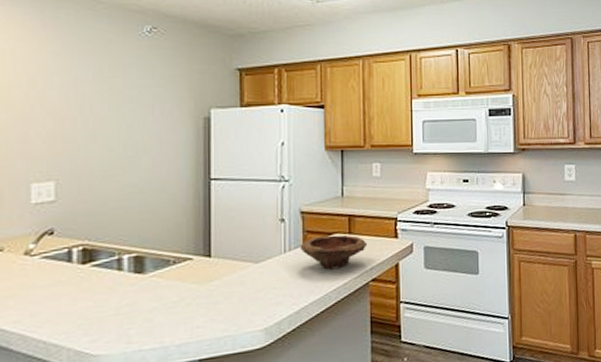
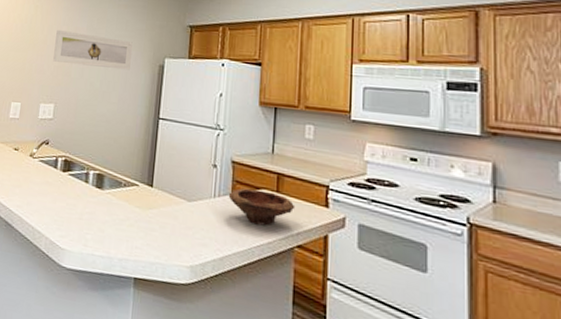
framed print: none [44,81,164,128] -> present [53,29,133,70]

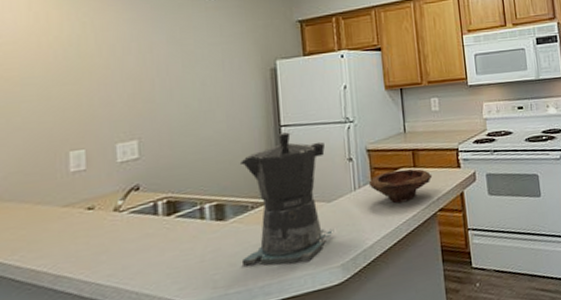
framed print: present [53,29,133,70] -> none [122,47,235,89]
coffee maker: none [108,125,194,252] -> present [239,132,335,266]

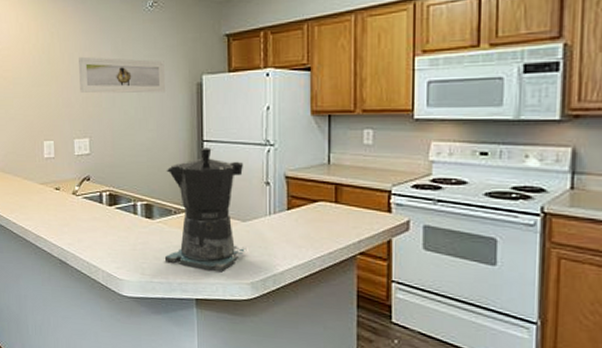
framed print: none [122,47,235,89] -> present [79,56,165,94]
bowl: present [368,168,433,204] -> none [284,202,356,237]

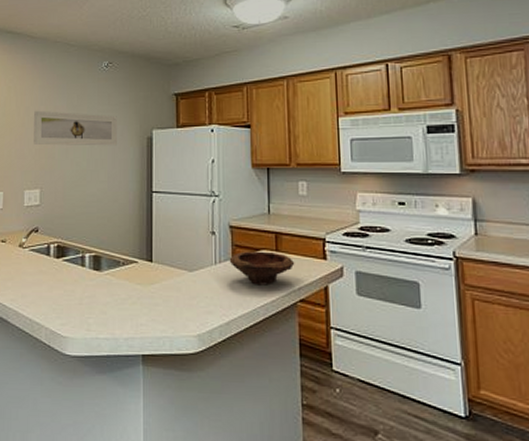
coffee maker: present [164,148,247,273] -> none [111,198,194,325]
bowl: none [284,202,356,237] -> present [229,251,295,286]

